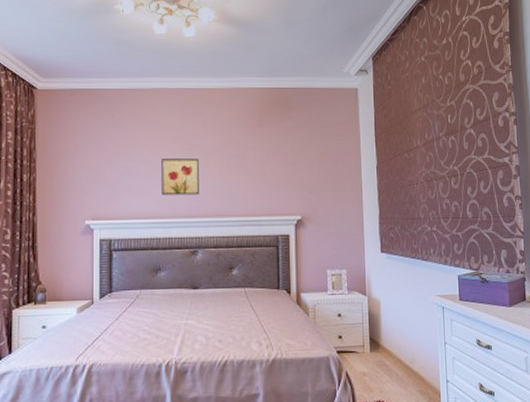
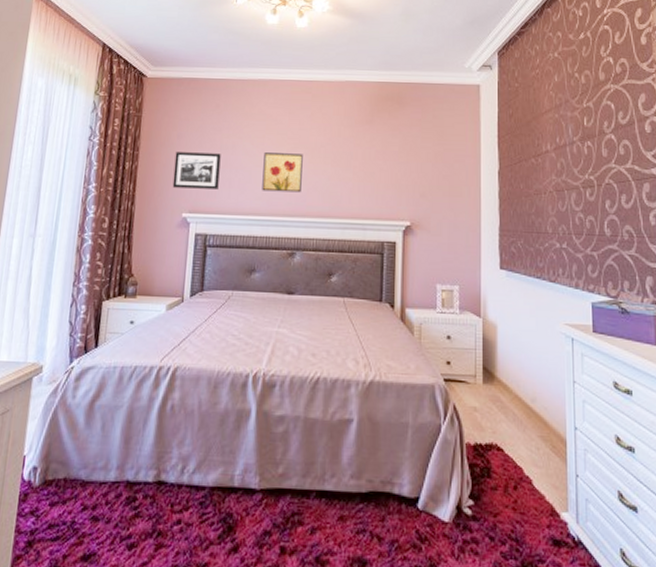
picture frame: none [73,162,119,197] -> present [172,152,221,189]

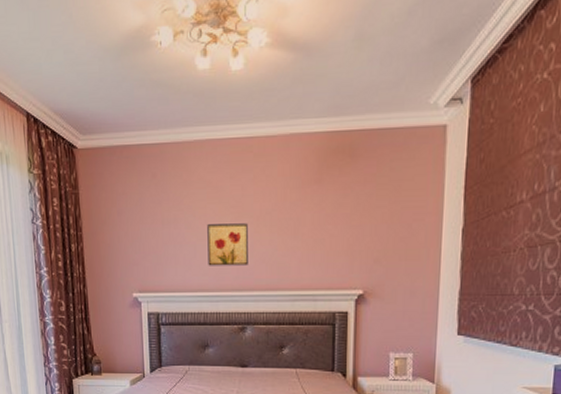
picture frame: present [172,152,221,189] -> none [118,229,165,268]

